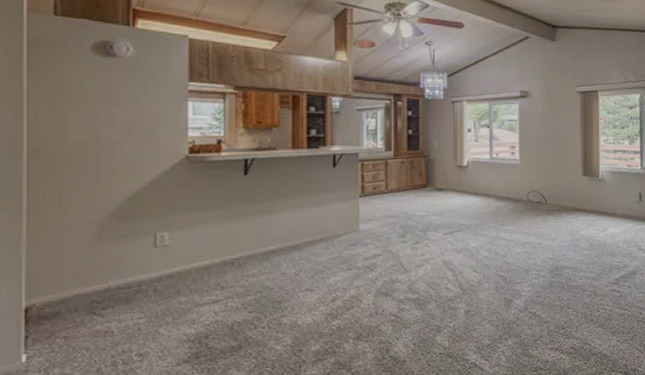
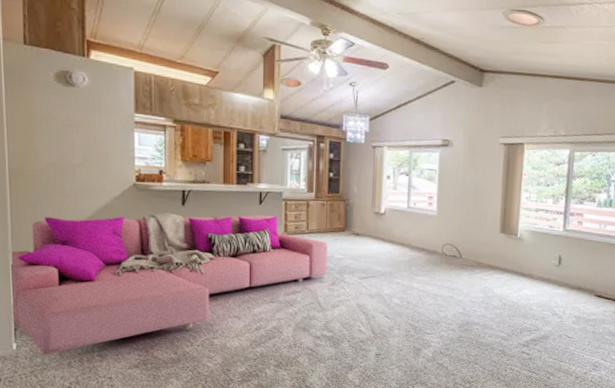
sofa: none [20,177,409,364] -> present [9,213,328,357]

